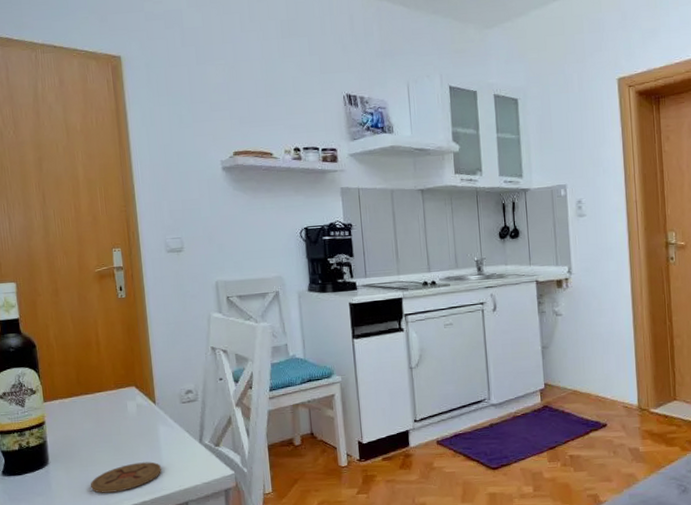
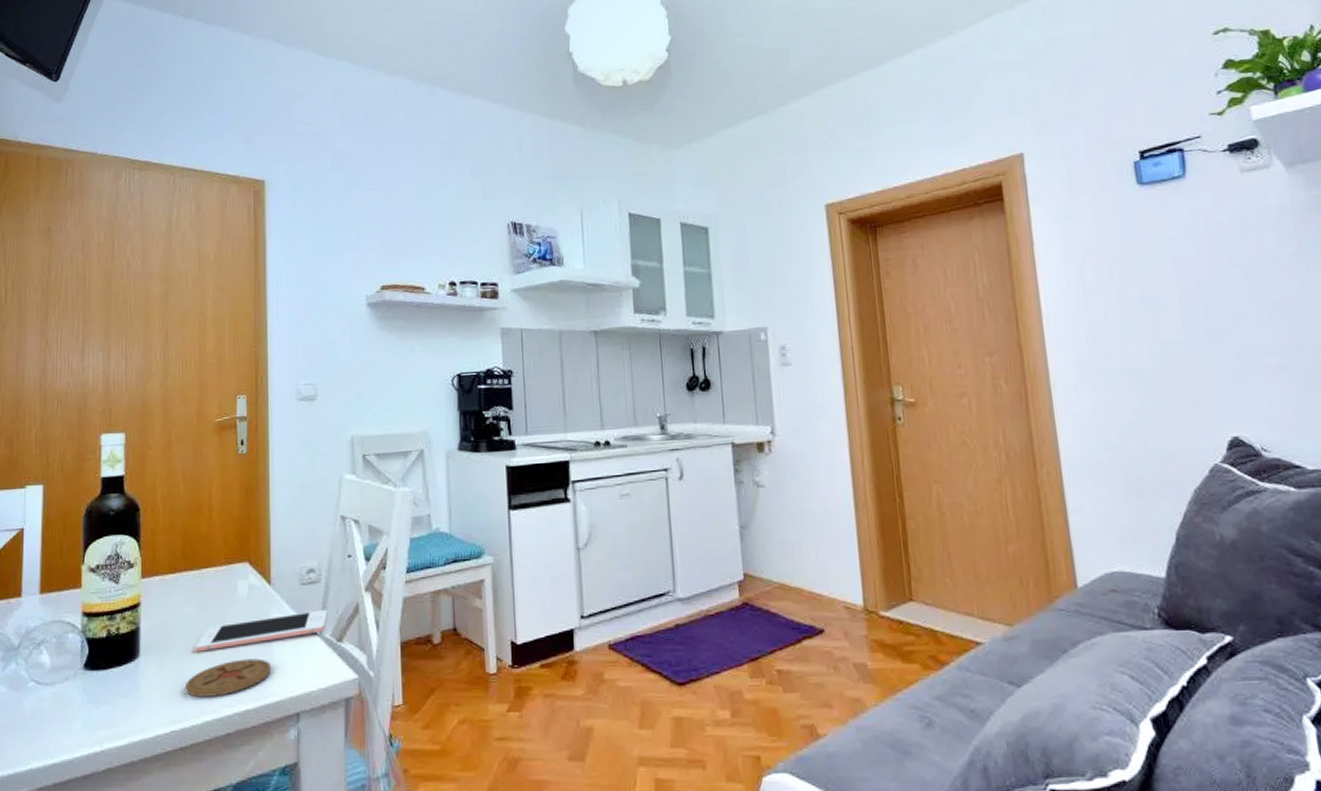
cell phone: none [96,421,206,459] -> present [195,609,328,652]

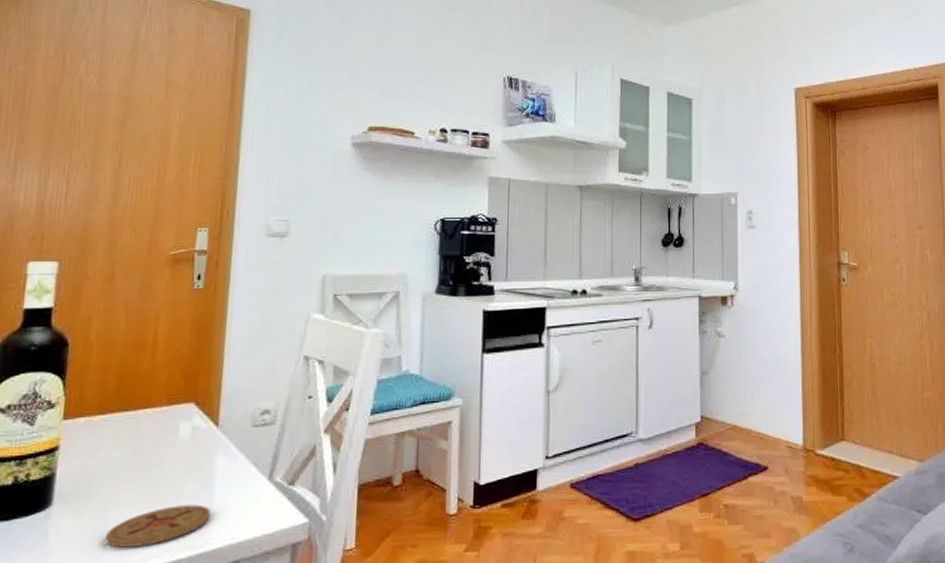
cell phone: present [195,609,328,652] -> none [122,452,281,499]

